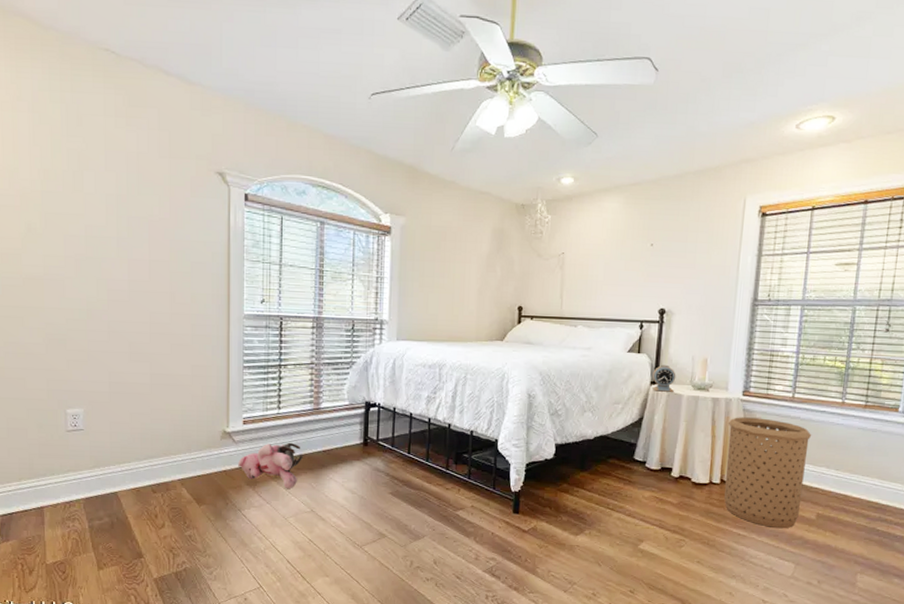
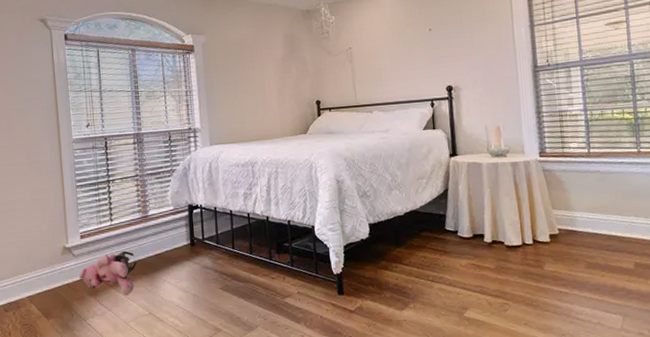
alarm clock: present [652,364,676,392] -> none [450,137,473,163]
laundry basket: present [724,417,812,529] -> none [530,176,617,282]

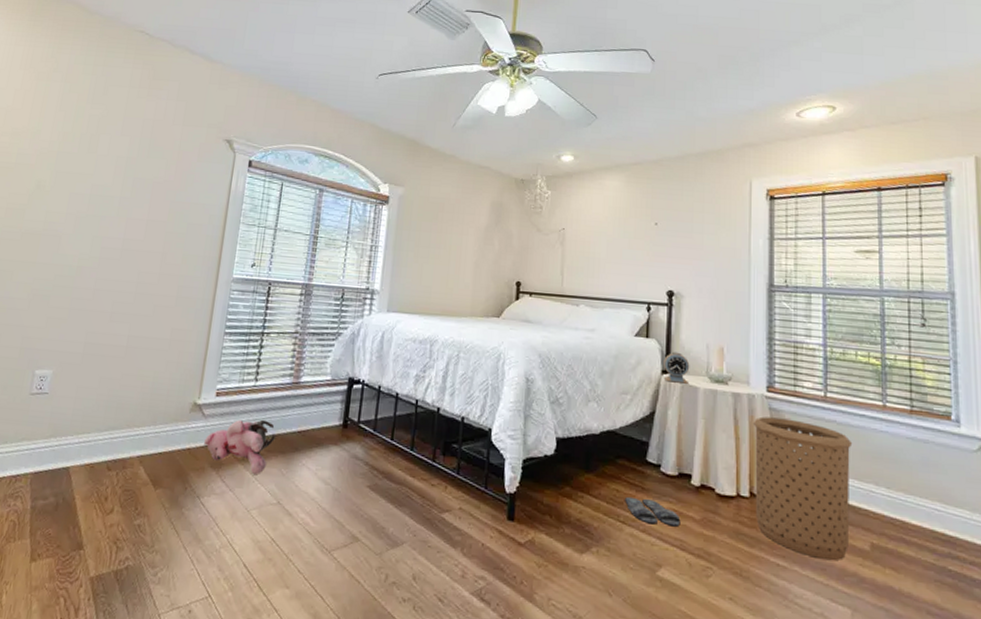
slippers: none [432,259,479,279] -> present [625,496,681,527]
alarm clock: none [450,137,473,163] -> present [664,351,690,384]
laundry basket: none [530,176,617,282] -> present [752,416,853,561]

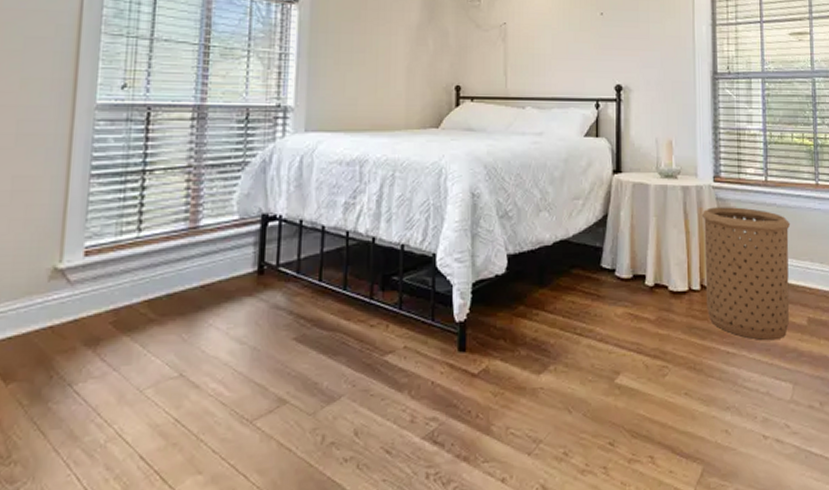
stuffed bear: present [204,419,275,475] -> none [72,277,170,347]
slippers: present [625,496,681,527] -> none [581,306,636,332]
alarm clock: present [664,351,690,384] -> none [614,149,640,182]

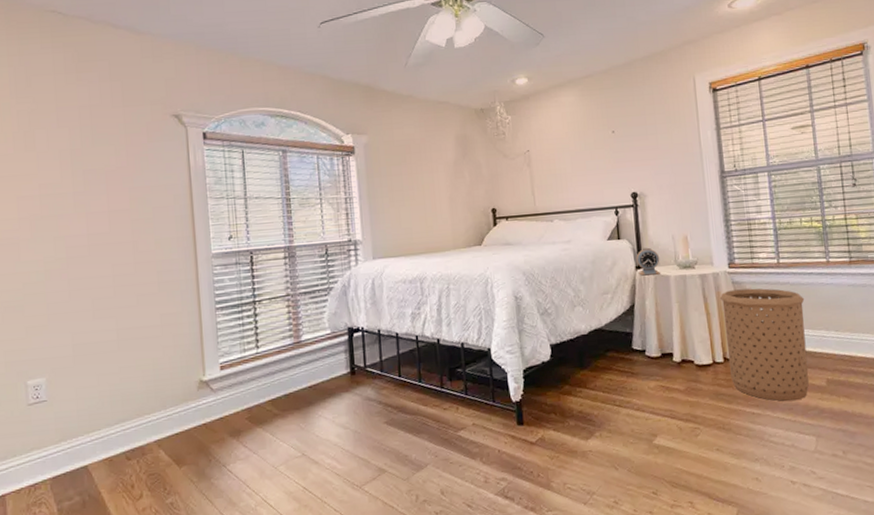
alarm clock: none [614,149,640,182] -> present [636,247,660,276]

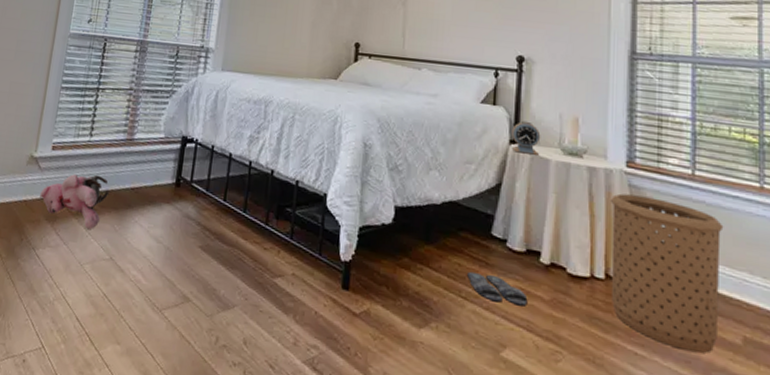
stuffed bear: none [218,382,287,435] -> present [40,174,109,230]
slippers: none [618,381,668,403] -> present [467,271,528,306]

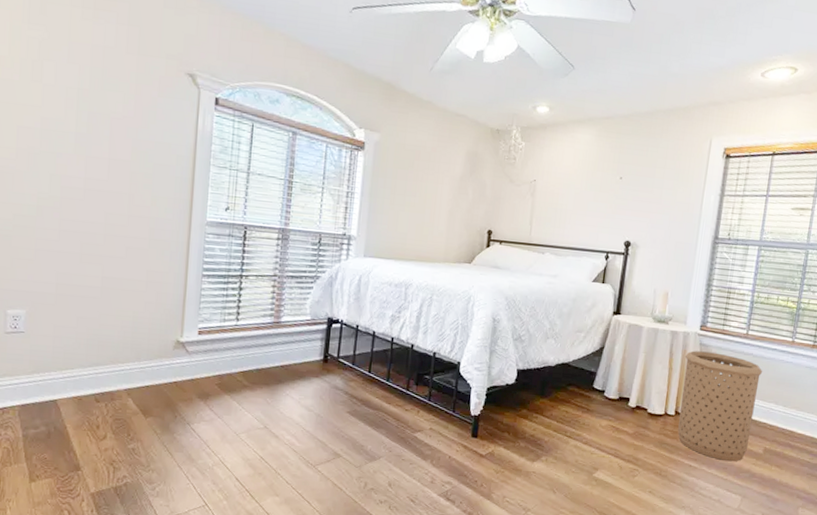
stuffed bear: present [40,174,109,230] -> none [190,355,259,404]
slippers: present [467,271,528,306] -> none [572,416,617,439]
alarm clock: present [512,120,541,155] -> none [615,295,638,323]

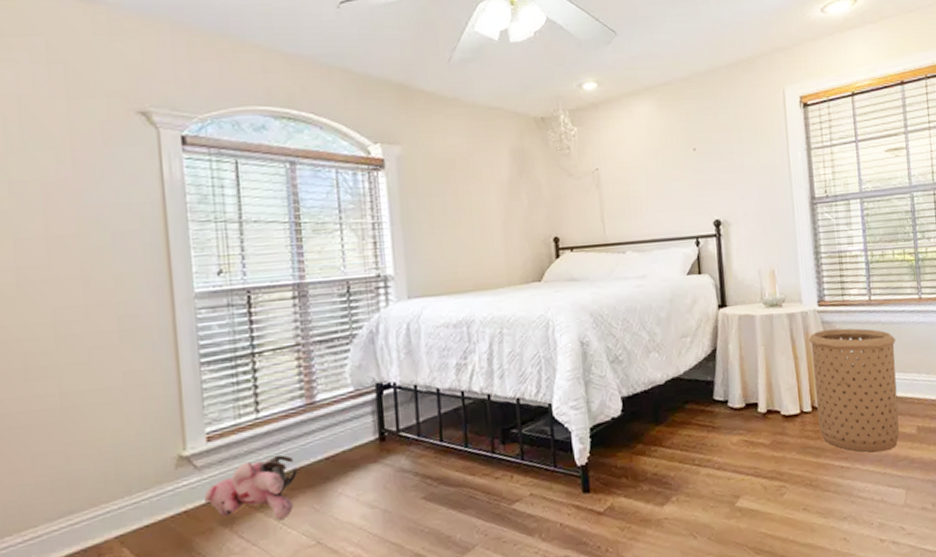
stuffed bear: none [190,355,259,404] -> present [204,454,297,521]

